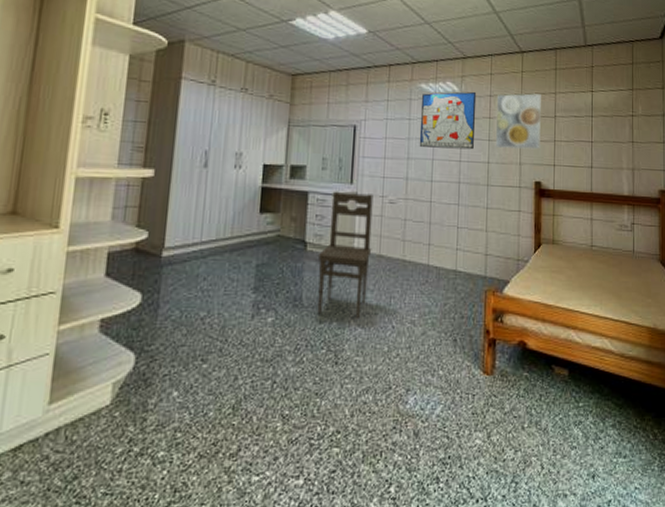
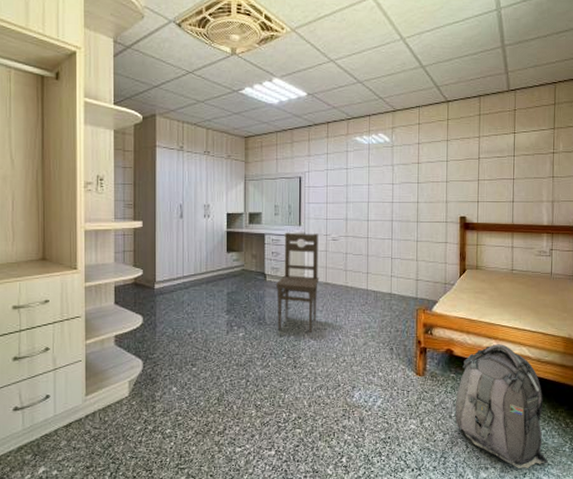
wall art: present [419,91,477,150] -> none [356,140,406,192]
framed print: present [495,93,541,150] -> none [423,139,466,190]
backpack: none [528,335,637,495] -> present [454,344,549,469]

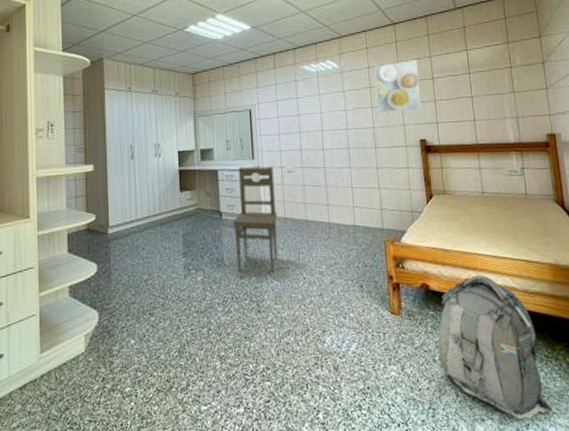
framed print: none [423,139,466,190] -> present [375,60,422,113]

